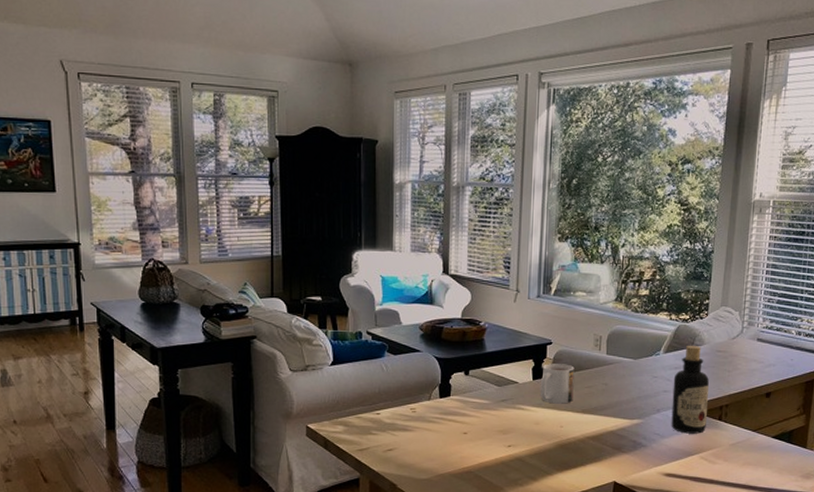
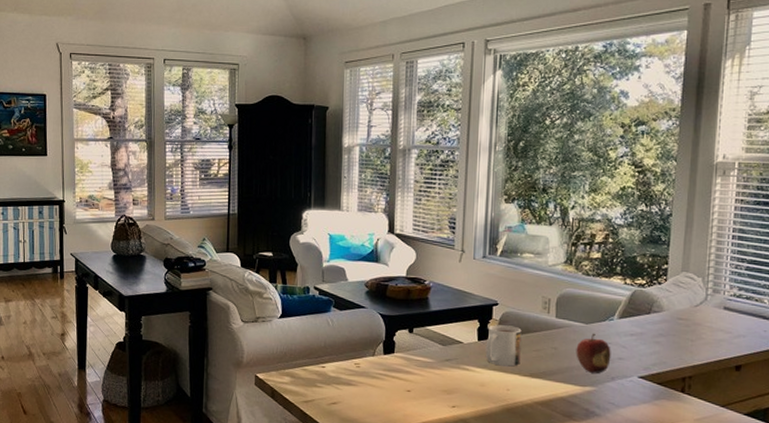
fruit: none [625,368,657,406] -> present [576,333,611,373]
bottle: present [671,345,709,434] -> none [627,311,669,406]

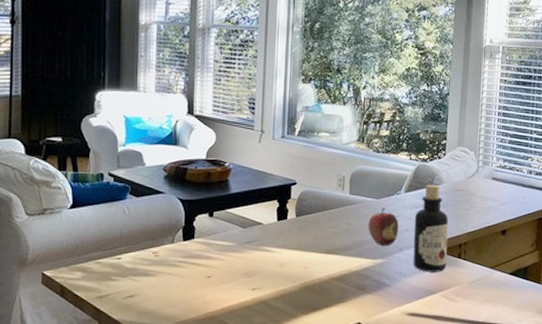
mug: present [485,325,522,367] -> none [284,204,319,245]
bottle: none [627,311,669,406] -> present [413,184,448,272]

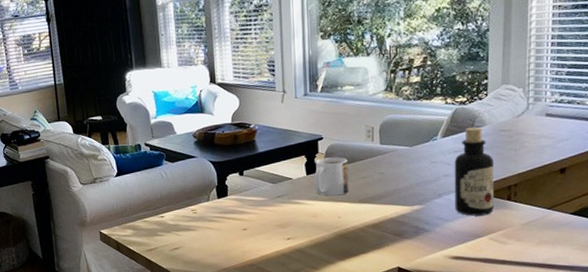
mug: none [284,204,319,245] -> present [314,157,349,196]
fruit: present [368,207,399,246] -> none [402,154,437,192]

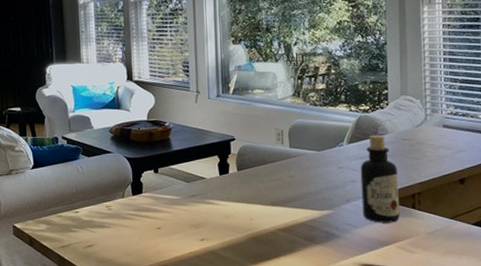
mug: present [314,157,349,196] -> none [227,158,261,197]

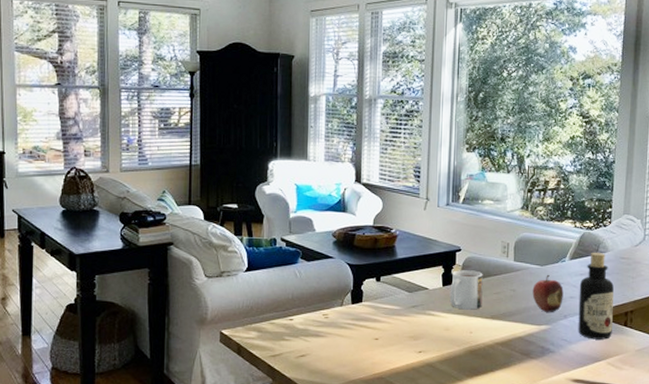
mug: none [227,158,261,197] -> present [449,270,483,310]
fruit: none [311,159,344,197] -> present [532,274,564,312]

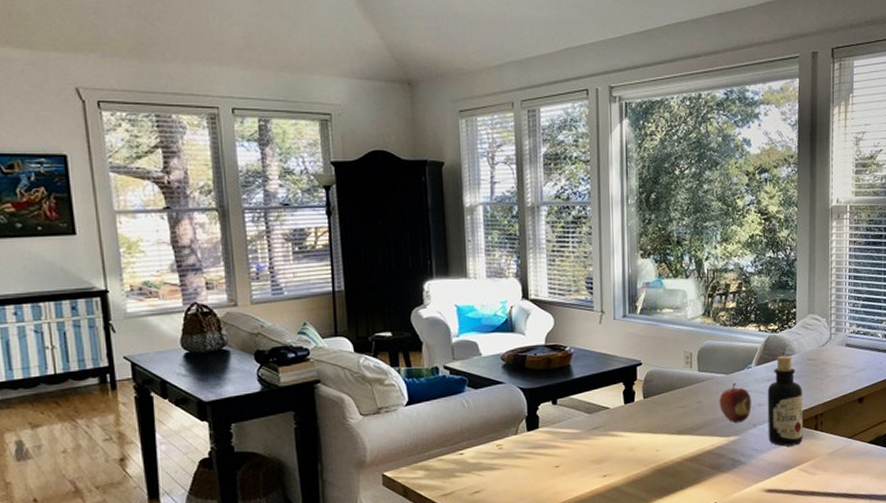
mug: present [449,270,483,310] -> none [632,384,668,427]

